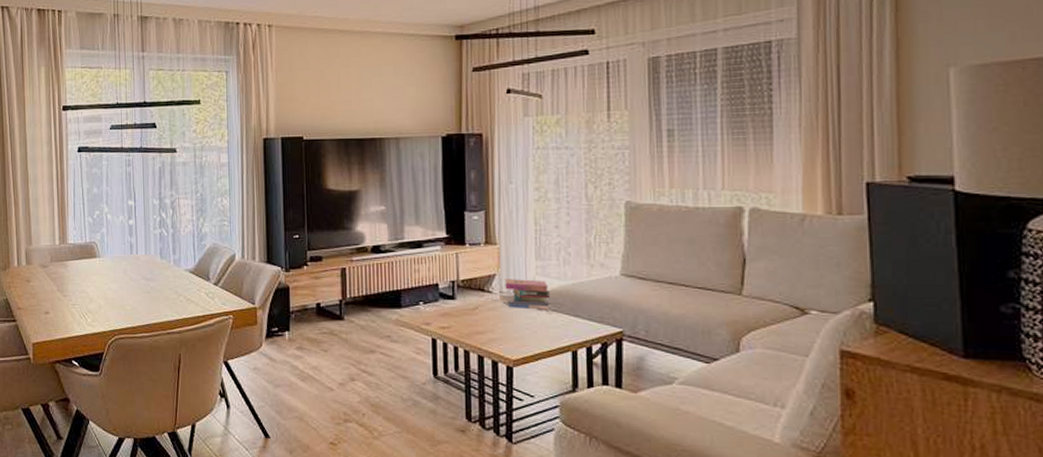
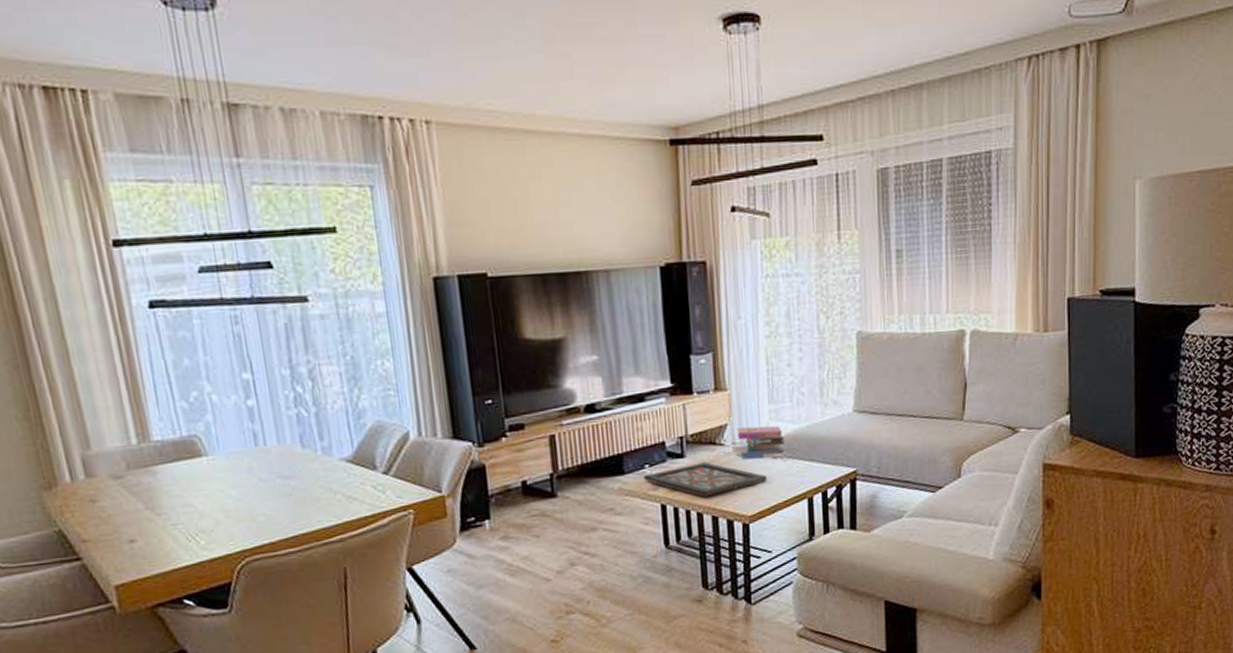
decorative tray: none [418,306,531,337] -> present [644,462,767,497]

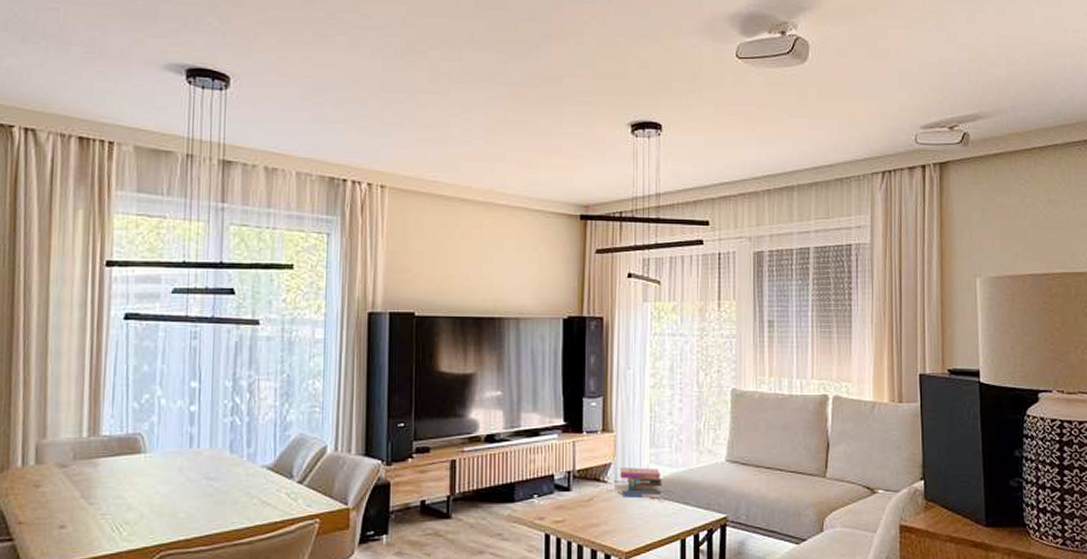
decorative tray: present [644,462,767,497] -> none [532,497,644,530]

